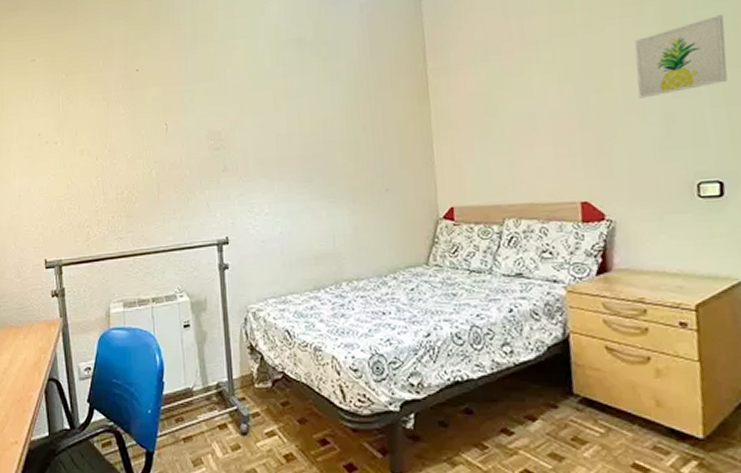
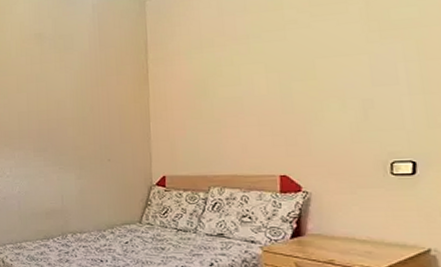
wall art: present [634,15,728,99] -> none [338,12,427,87]

